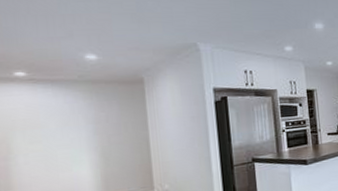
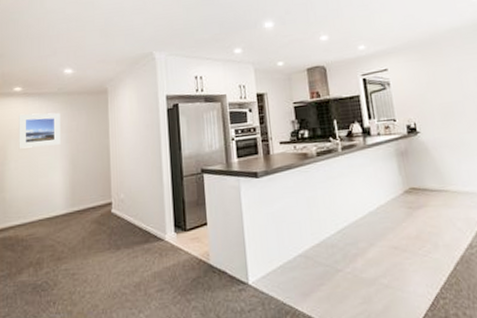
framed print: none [24,102,87,142] -> present [19,112,61,149]

